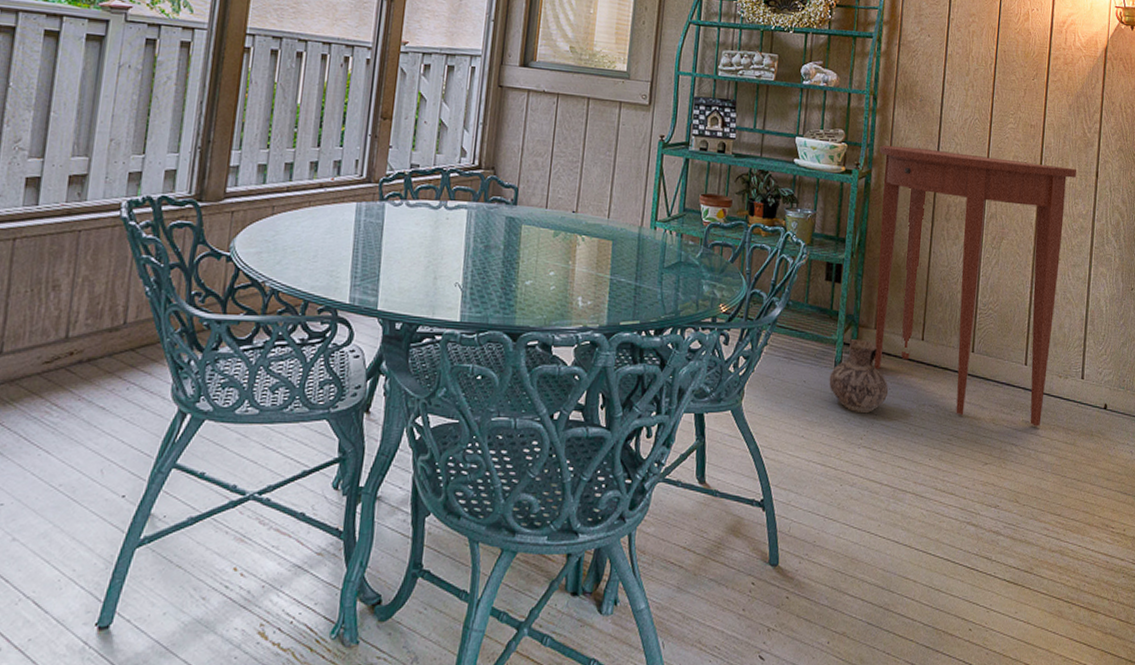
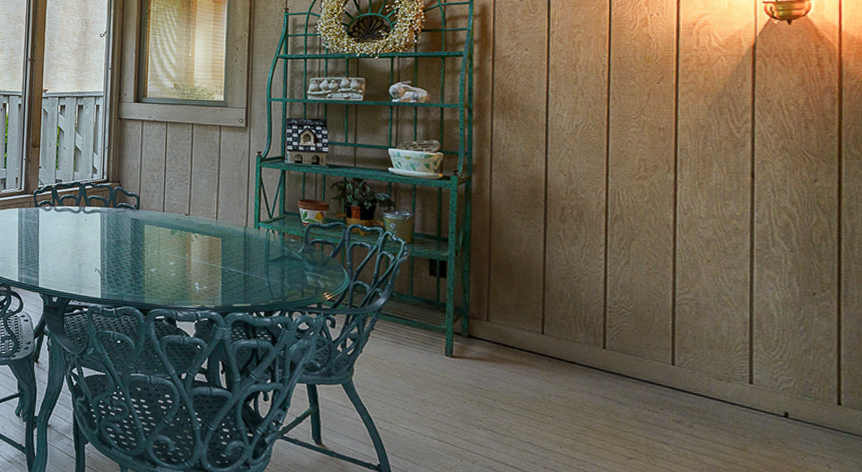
ceramic jug: present [829,339,889,414] -> none [440,329,507,398]
console table: present [874,145,1077,427] -> none [479,153,725,428]

